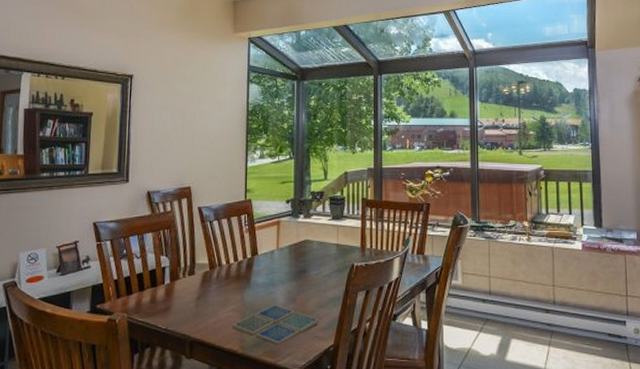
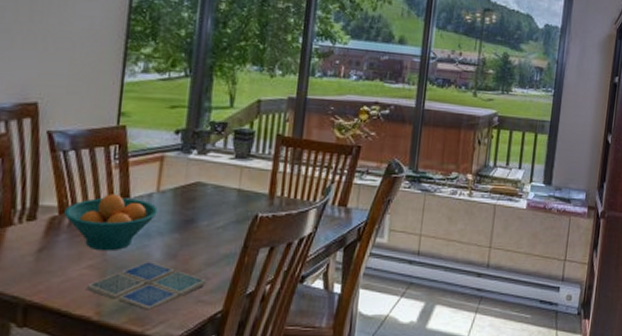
fruit bowl: none [213,252,280,298] -> present [64,194,159,252]

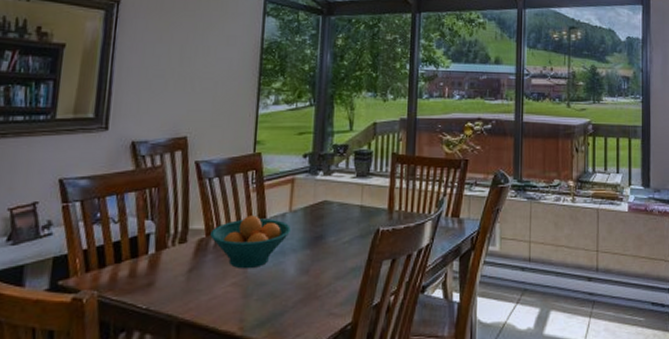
drink coaster: present [85,260,207,310] -> none [230,276,337,325]

